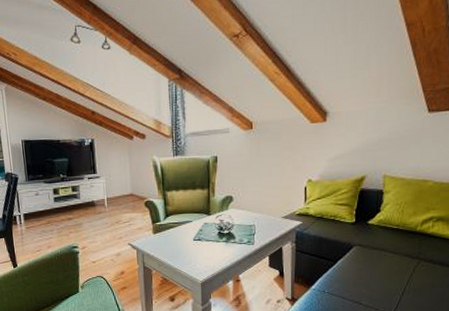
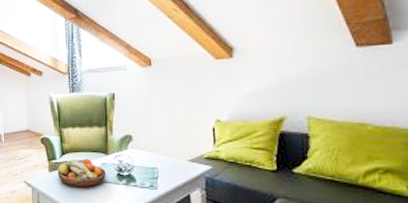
fruit bowl: none [161,220,209,247] -> present [57,159,107,188]

